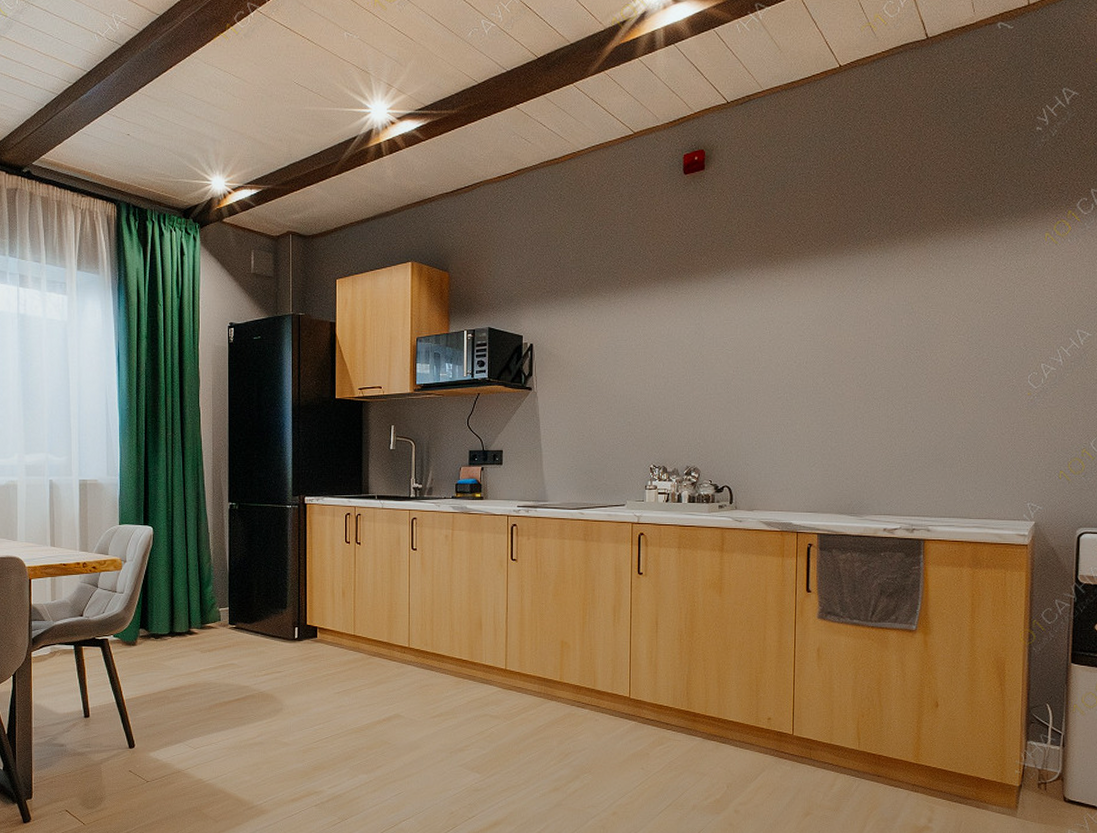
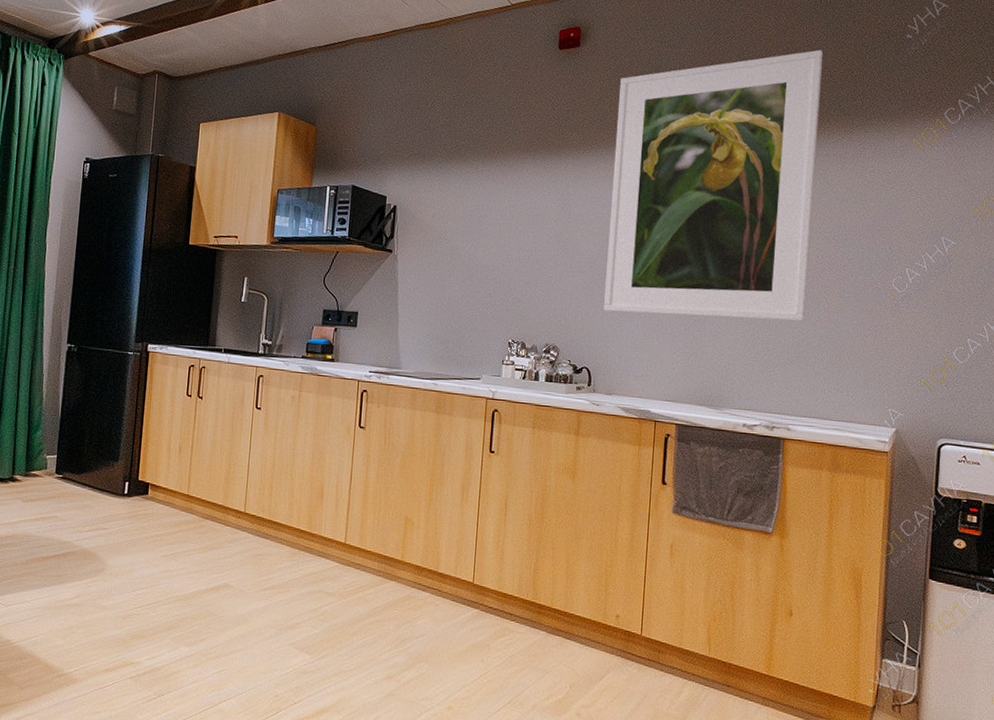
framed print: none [742,151,951,430] -> present [604,50,823,322]

